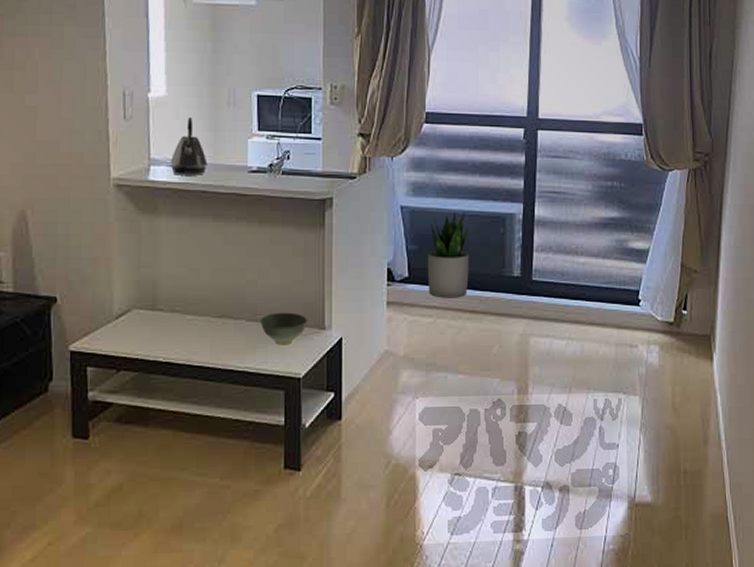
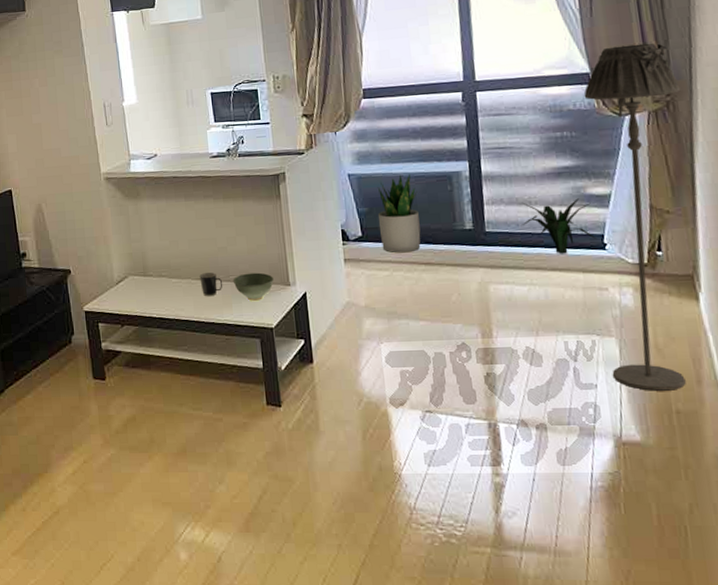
kettle: present [170,117,208,175] -> none [145,118,176,166]
mug: none [221,310,248,339] -> present [199,272,223,297]
plant: none [566,251,633,308] -> present [520,198,597,254]
floor lamp: none [633,100,717,451] -> present [584,43,686,391]

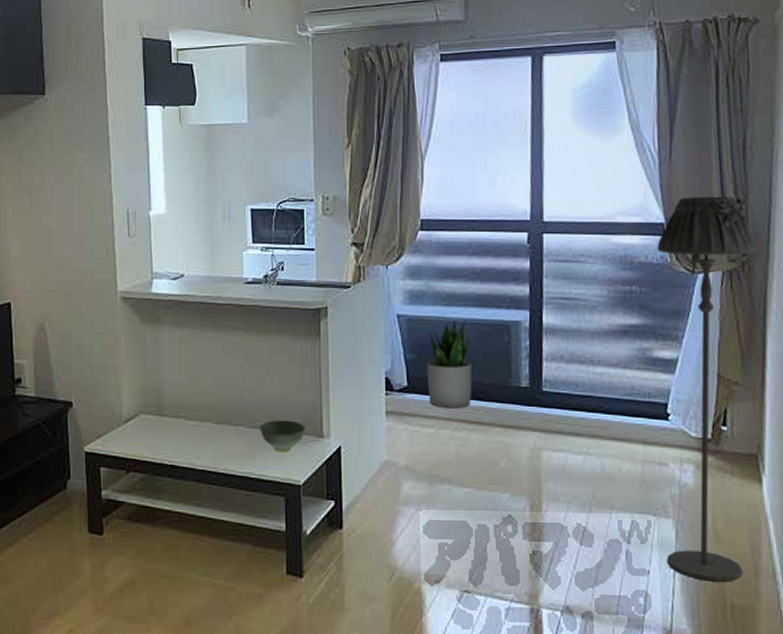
mug: present [199,272,223,297] -> none [221,416,248,445]
plant: present [520,198,597,254] -> none [580,361,660,422]

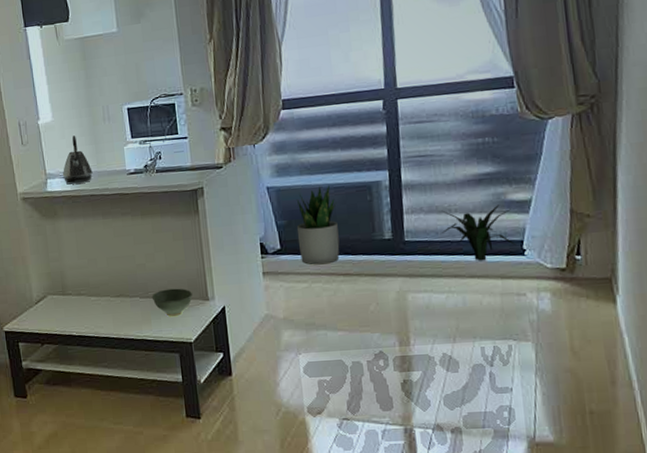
kettle: none [171,233,205,288] -> present [62,135,93,185]
plant: none [580,361,660,422] -> present [440,204,516,261]
floor lamp: present [657,196,757,582] -> none [507,44,606,393]

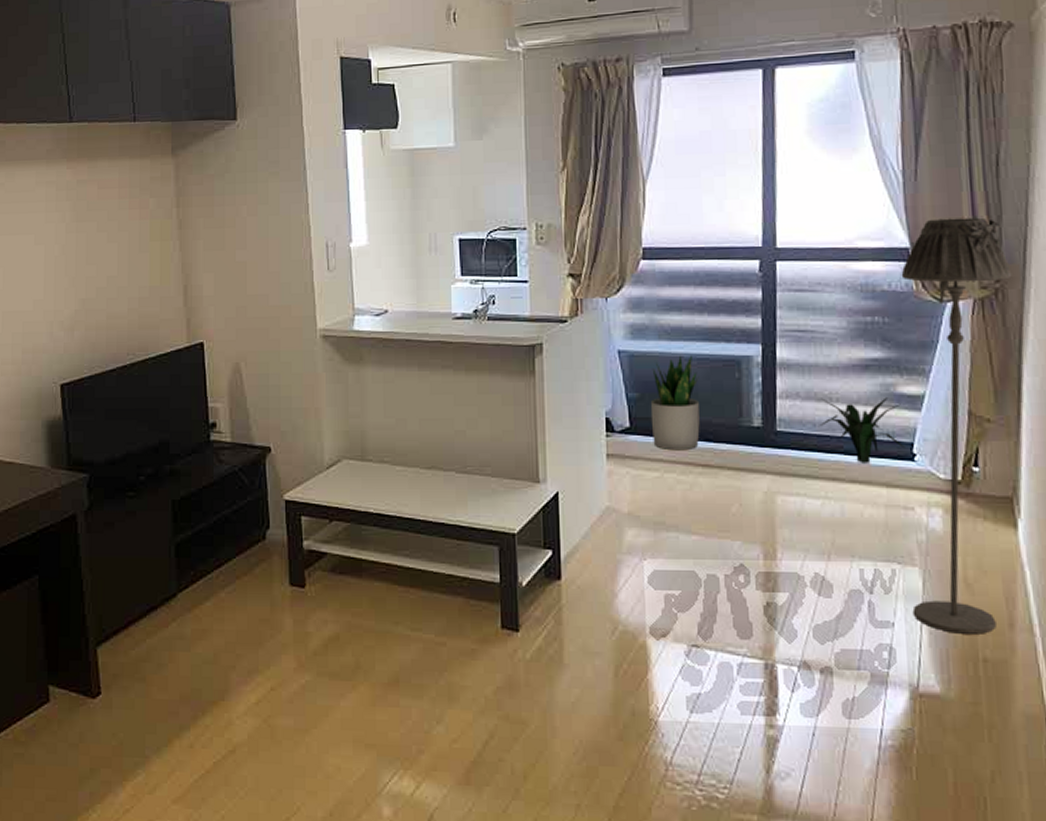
kettle: present [62,135,93,185] -> none [373,265,411,324]
bowl: present [151,288,193,317] -> none [470,464,521,499]
floor lamp: none [507,44,606,393] -> present [901,217,1012,634]

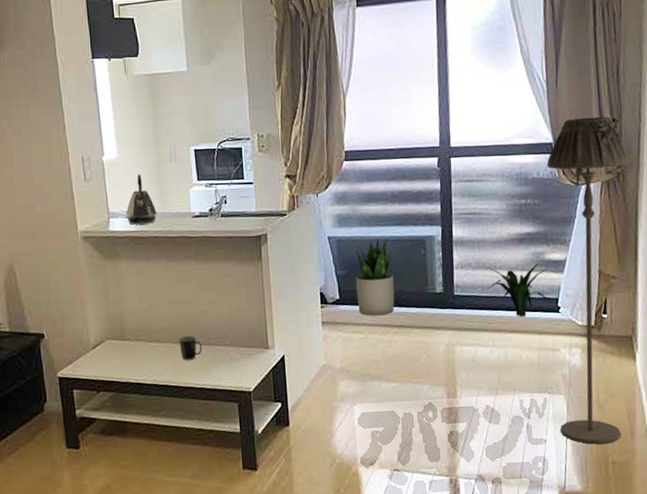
kettle: none [373,265,411,324] -> present [125,174,157,225]
mug: none [430,461,458,491] -> present [179,336,203,361]

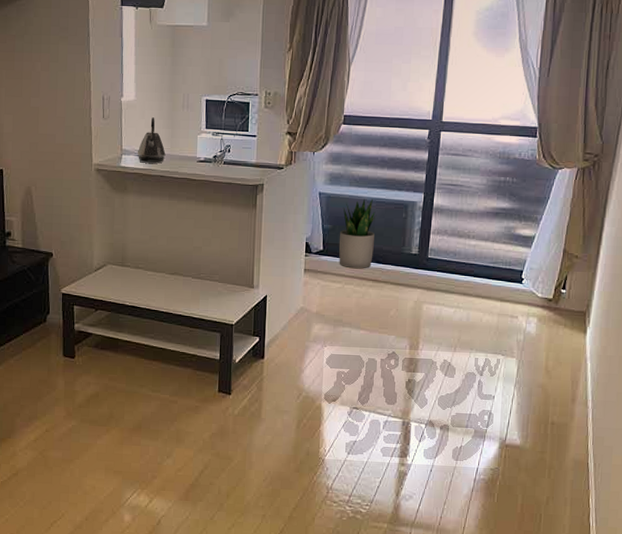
mug: present [179,336,203,361] -> none [173,269,194,291]
plant: present [486,263,552,317] -> none [457,235,518,284]
floor lamp: present [547,116,630,444] -> none [508,106,607,406]

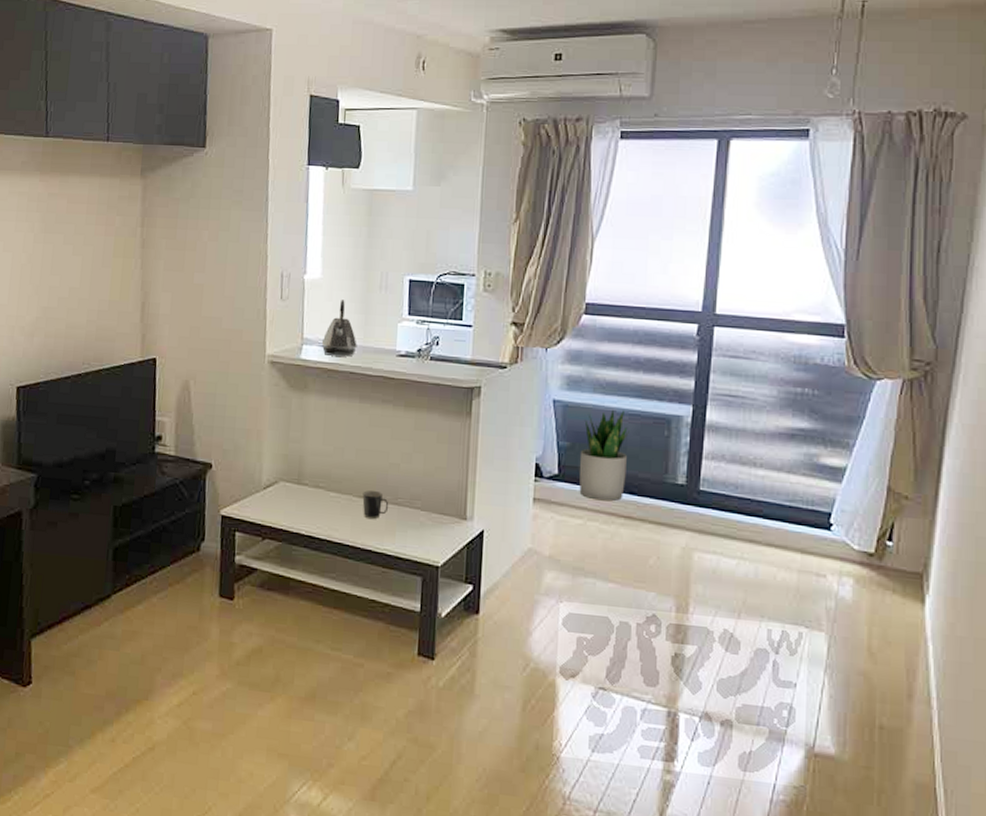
mug: none [173,269,194,291] -> present [362,490,389,520]

